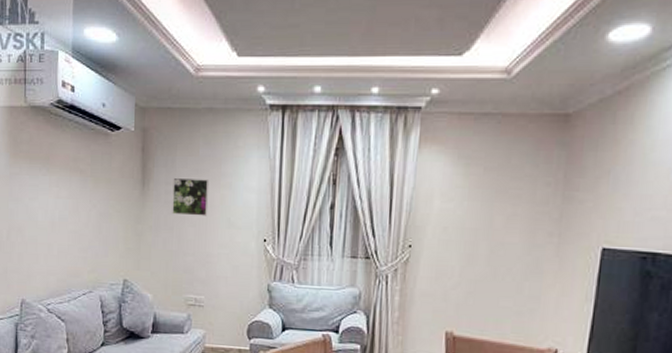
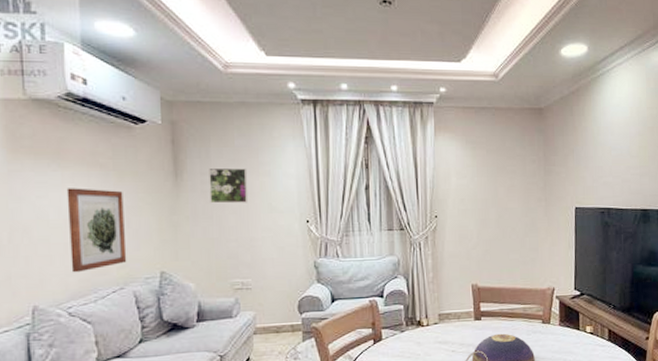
wall art: none [52,192,97,273] -> present [66,188,127,273]

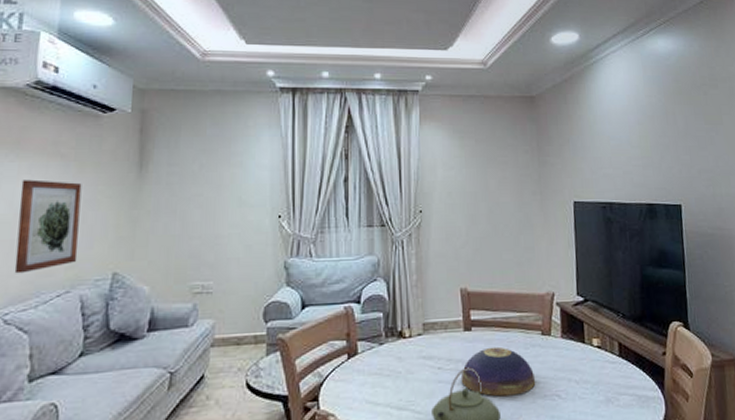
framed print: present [209,167,249,204] -> none [175,158,218,197]

